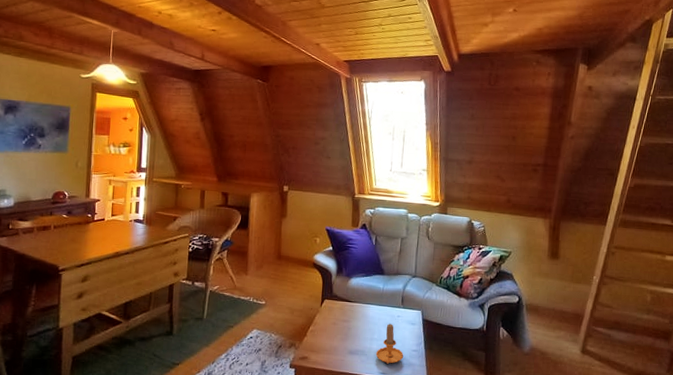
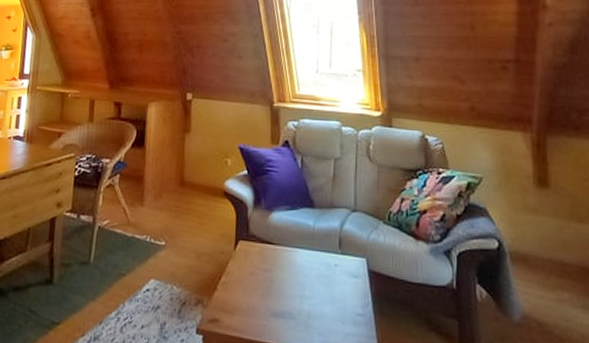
candle: present [375,323,404,364] -> none [308,274,346,333]

